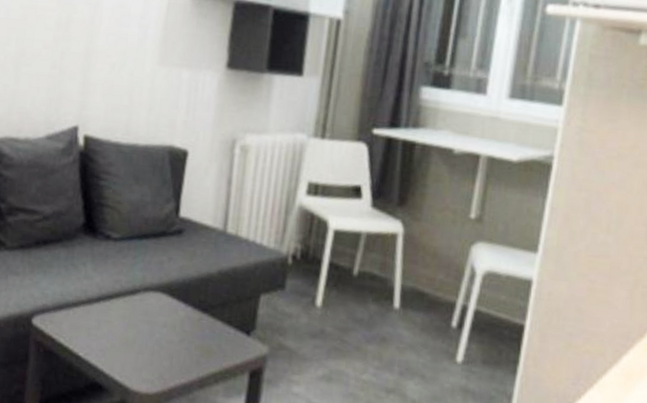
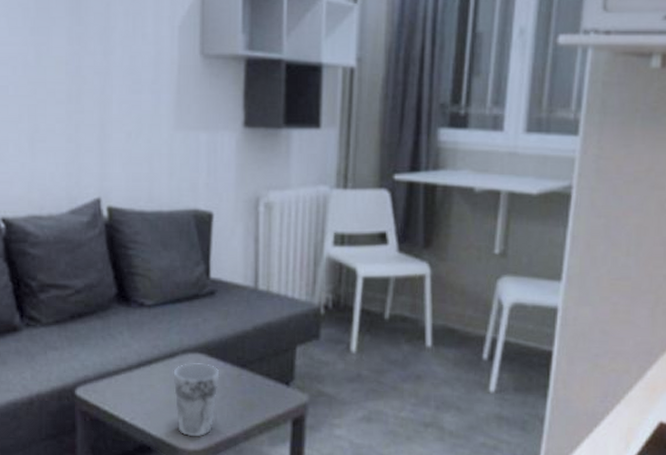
cup: none [131,301,180,380] -> present [173,363,220,437]

